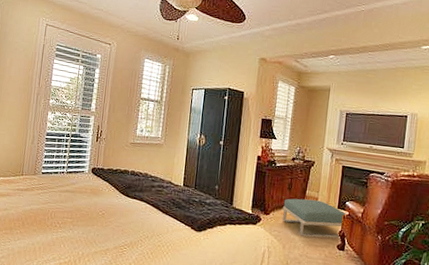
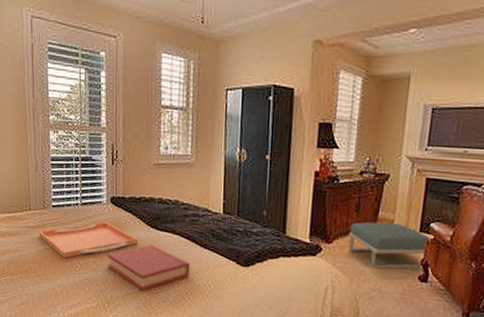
serving tray: none [27,188,111,218] -> present [38,222,139,259]
hardback book: none [82,209,153,249] -> present [107,244,190,291]

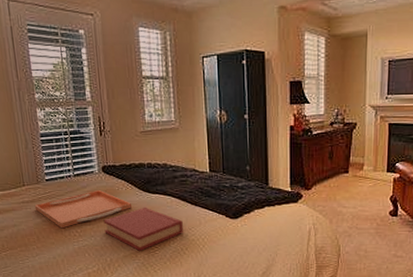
footstool: present [349,221,431,269] -> none [325,166,397,209]

